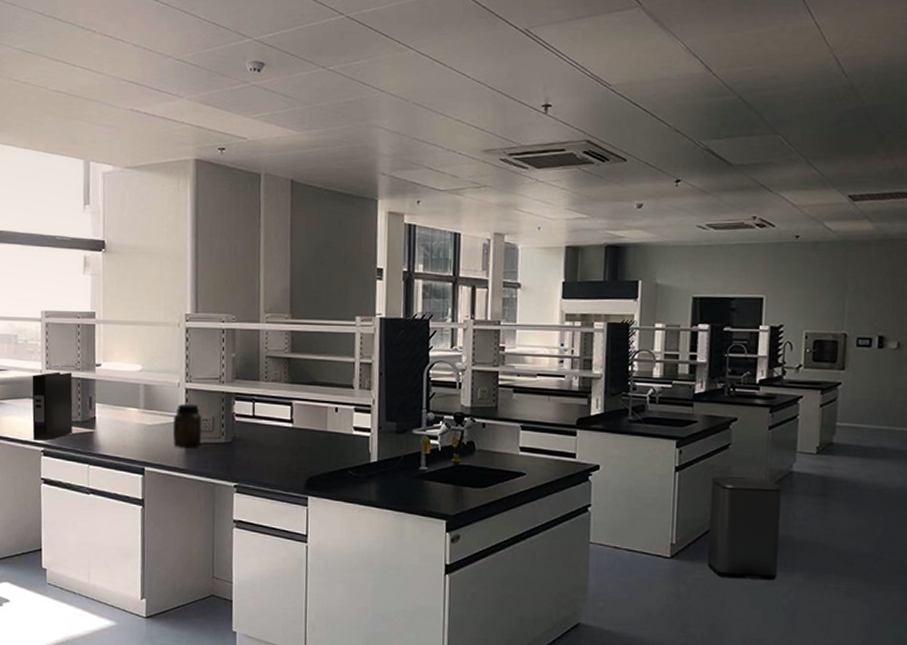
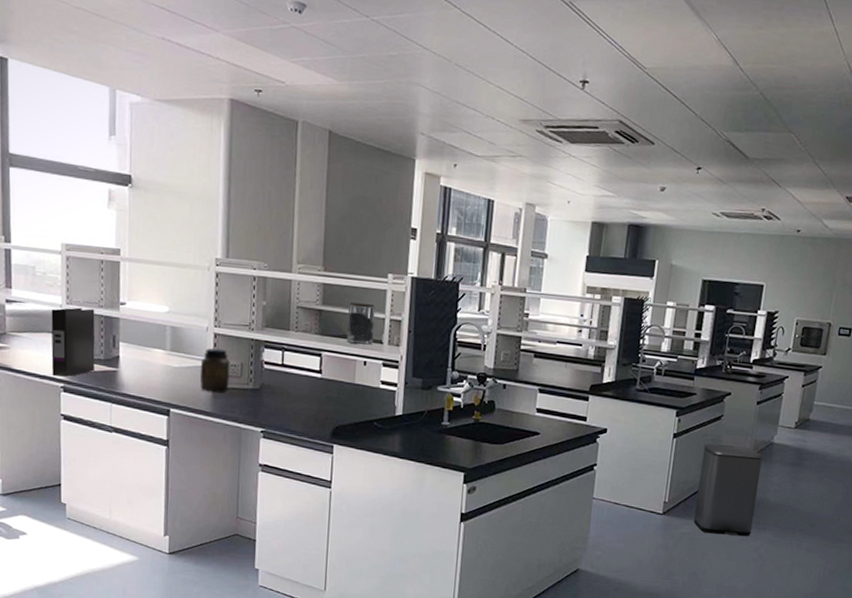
jar: none [317,348,345,390] -> present [346,302,376,345]

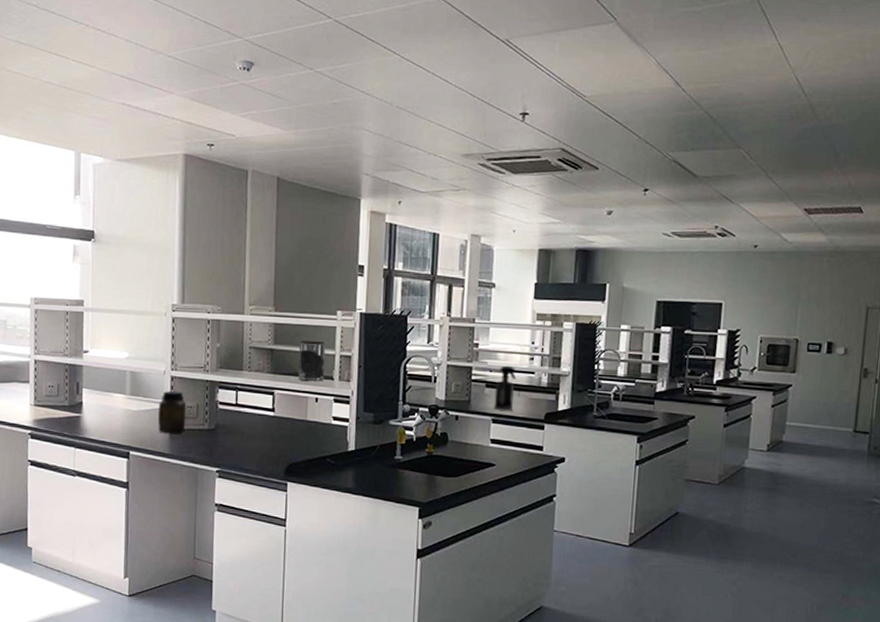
binder: present [51,307,95,378] -> none [20,357,60,425]
spray bottle: none [541,336,564,382] -> present [493,365,516,412]
pedal bin: present [694,444,763,537] -> none [663,470,734,569]

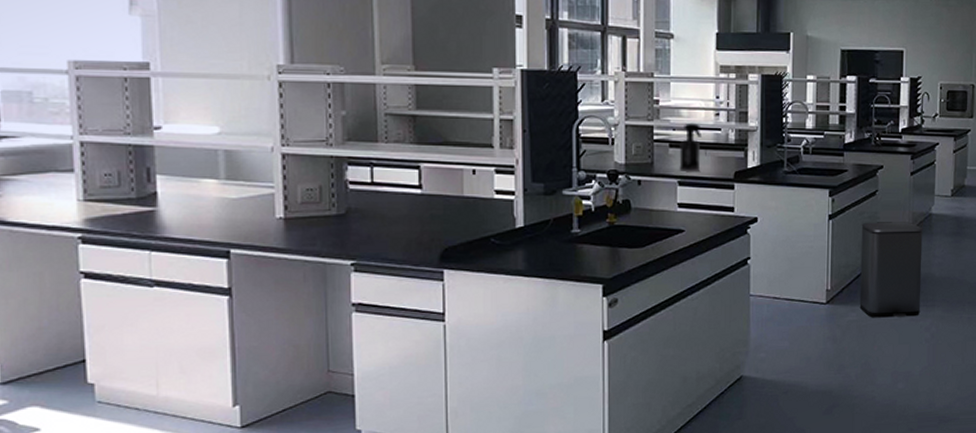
jar: present [158,390,187,433] -> none [266,171,306,224]
jar: present [298,341,326,382] -> none [449,104,481,150]
pedal bin: none [663,470,734,569] -> present [859,222,923,318]

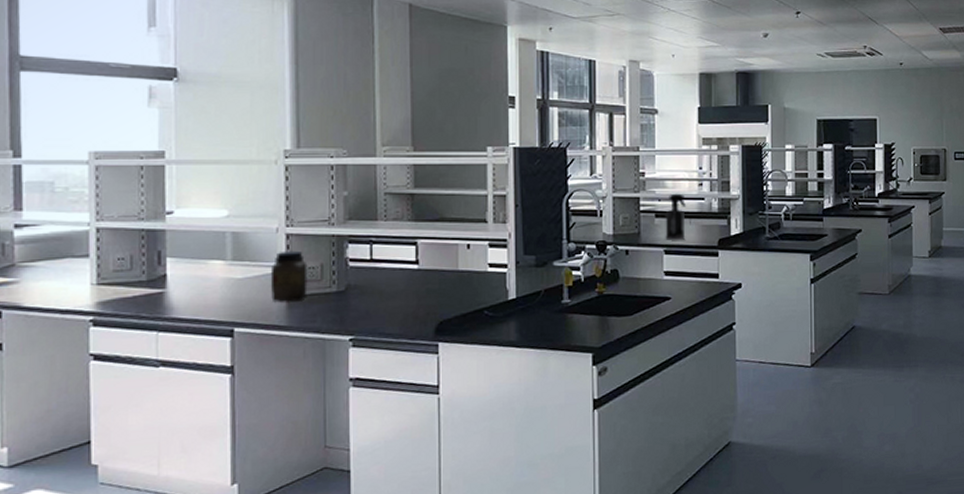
jar: none [266,171,306,224] -> present [270,250,308,303]
pedal bin: present [859,222,923,318] -> none [843,283,904,380]

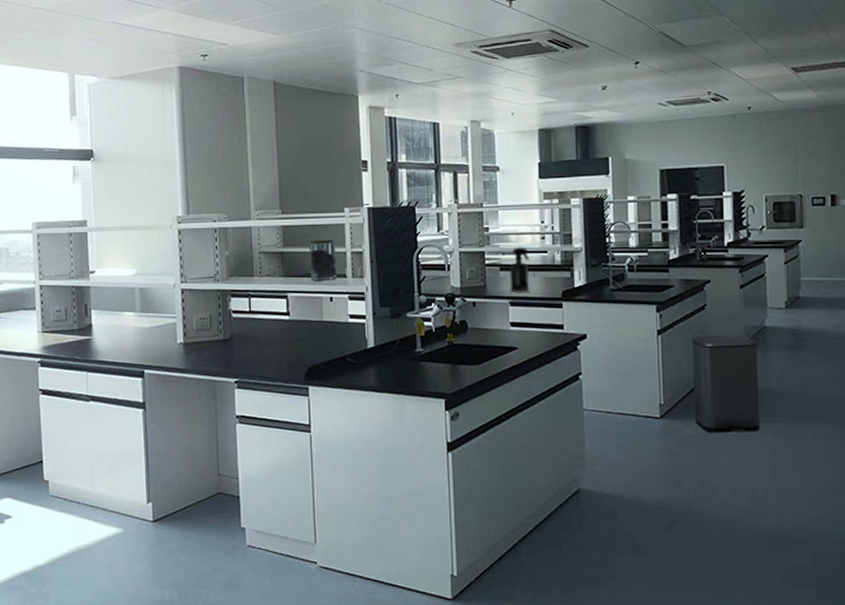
jar: present [270,250,308,303] -> none [170,303,200,349]
jar: none [445,182,476,226] -> present [310,240,337,281]
pedal bin: none [843,283,904,380] -> present [691,335,761,433]

